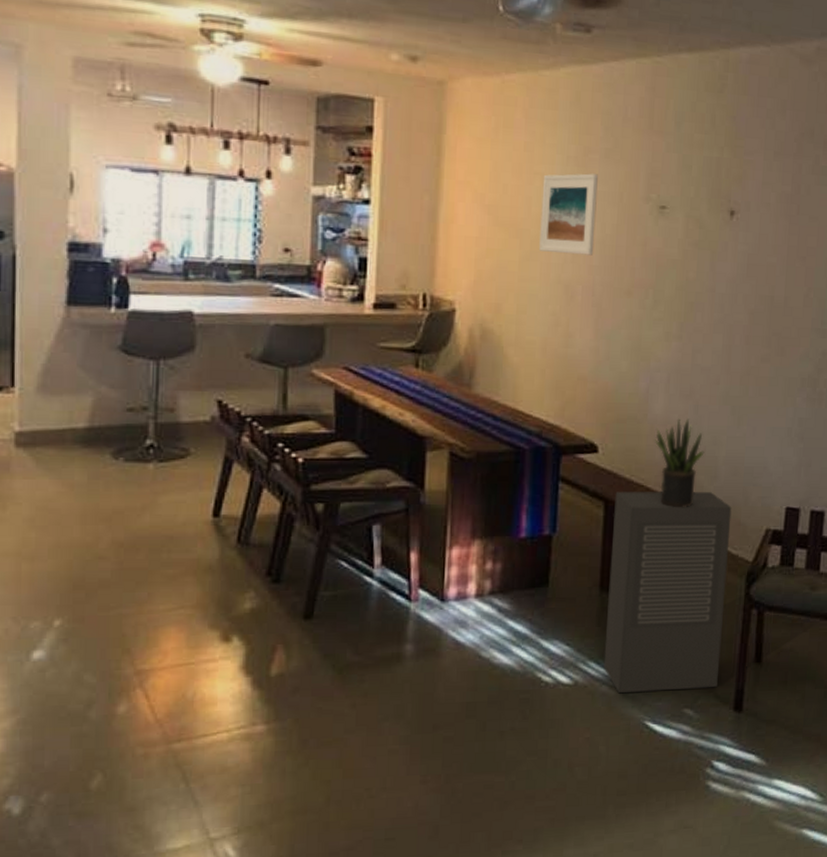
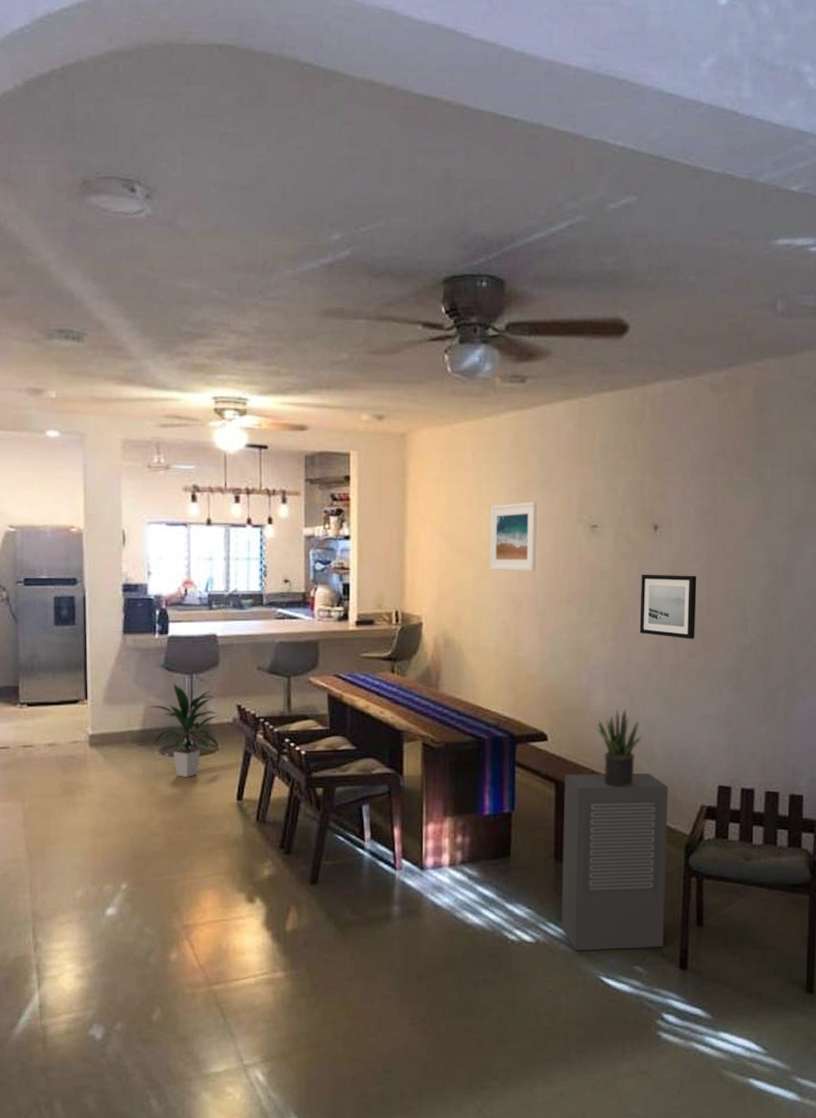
indoor plant: none [100,369,195,488] -> present [149,682,221,777]
wall art: none [708,265,775,342] -> present [639,574,697,639]

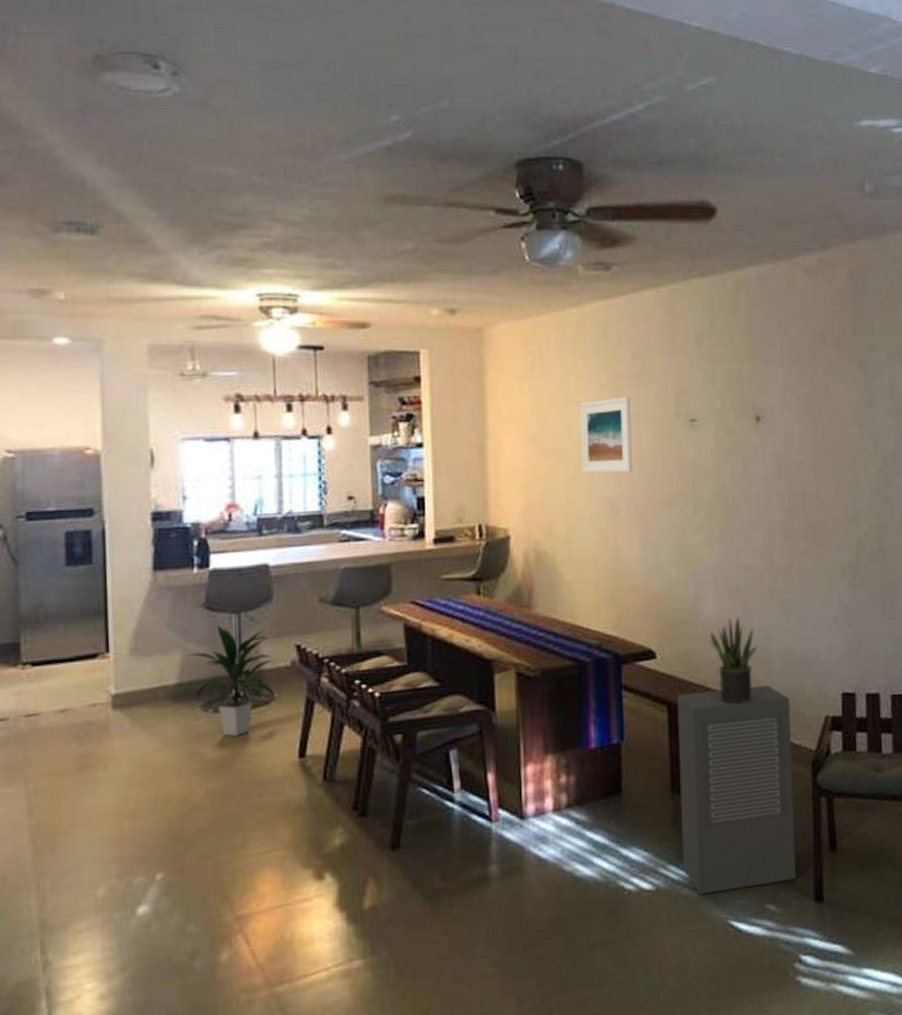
wall art: present [639,574,697,639] -> none [746,467,807,536]

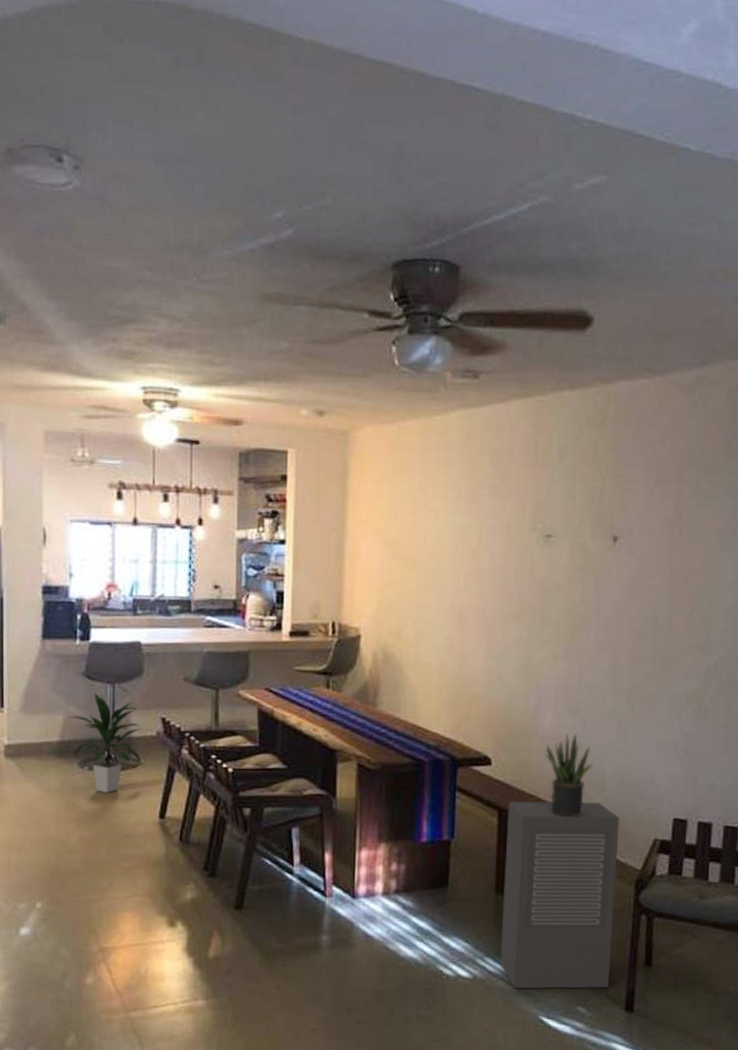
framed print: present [579,397,633,474] -> none [435,508,487,583]

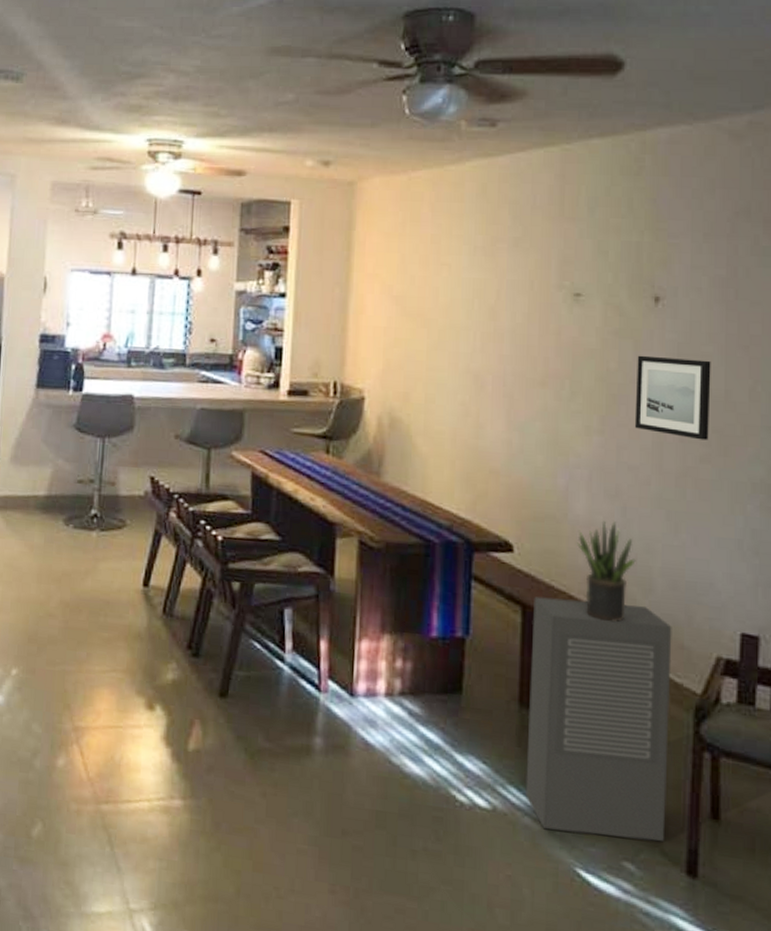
indoor plant: present [69,692,144,793] -> none [57,445,132,554]
wall art: none [594,589,658,661] -> present [634,355,711,441]

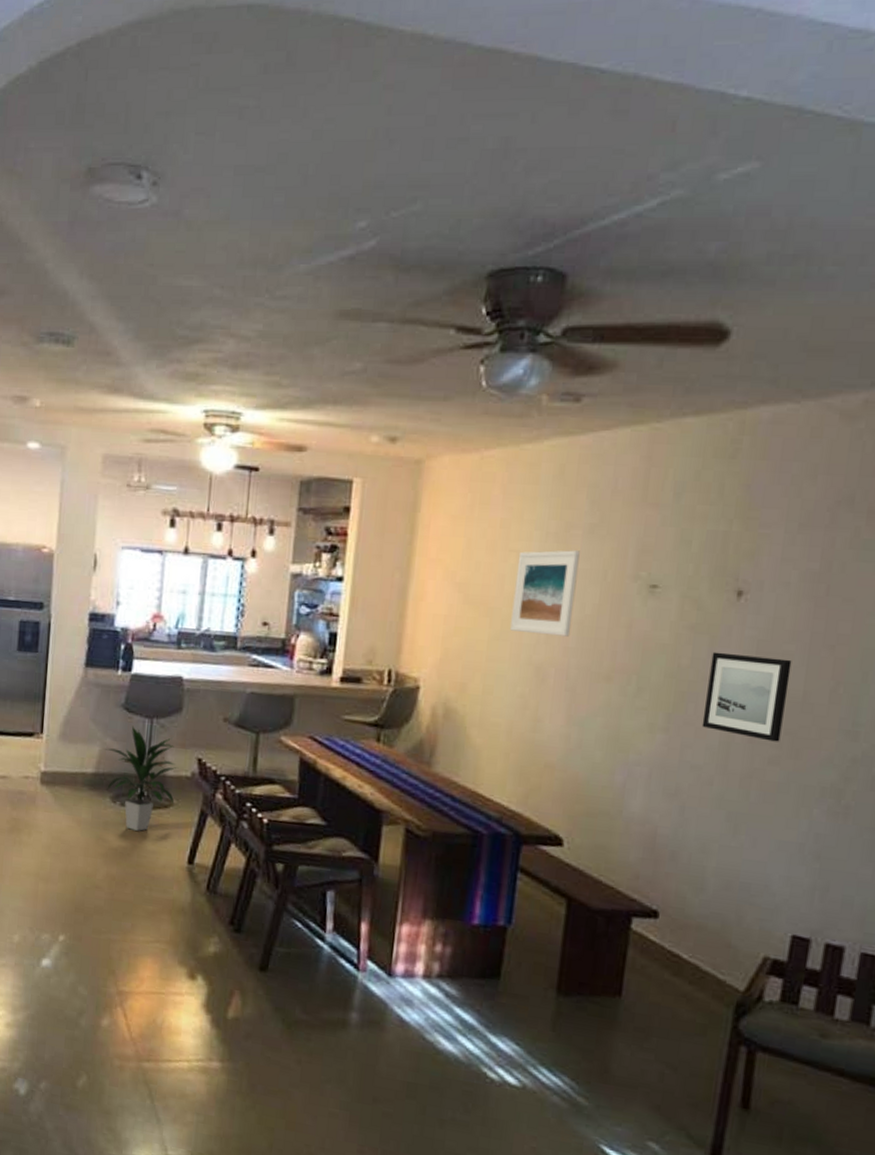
indoor plant: none [57,445,132,554] -> present [105,725,179,831]
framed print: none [447,262,507,345] -> present [510,550,580,637]
air purifier: present [525,596,672,842] -> none [556,890,721,1126]
potted plant: present [576,520,636,622] -> none [629,819,690,918]

